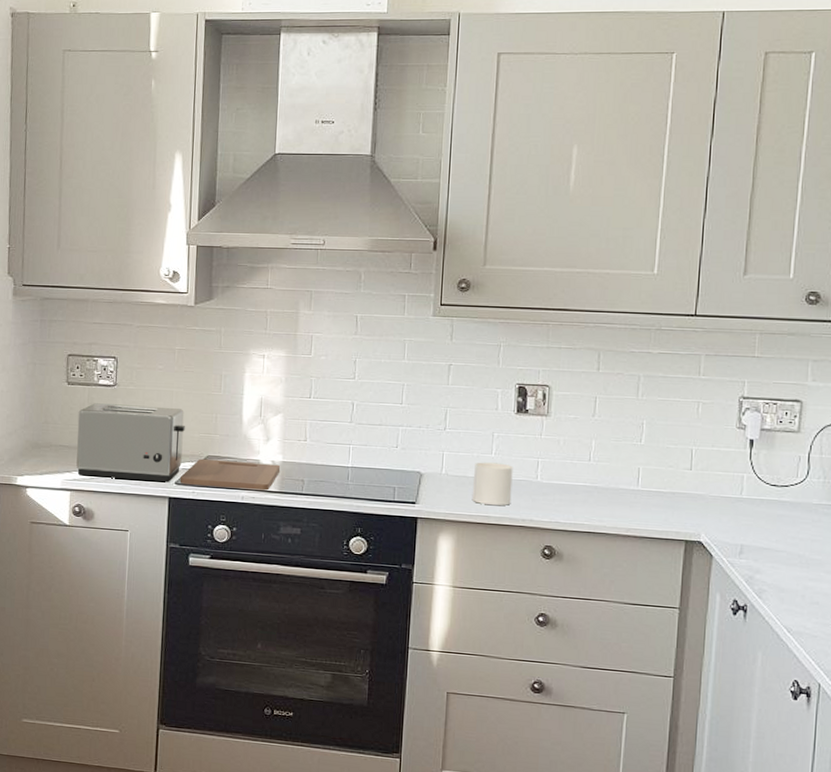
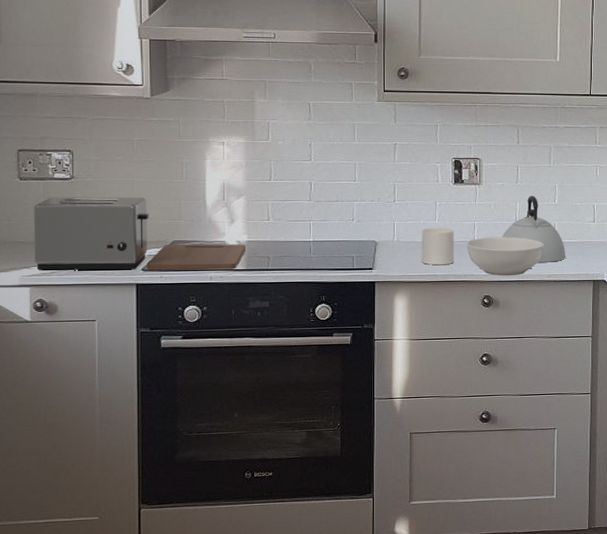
bowl: none [527,477,625,526] -> present [466,237,545,276]
kettle: none [570,432,652,514] -> present [501,195,566,263]

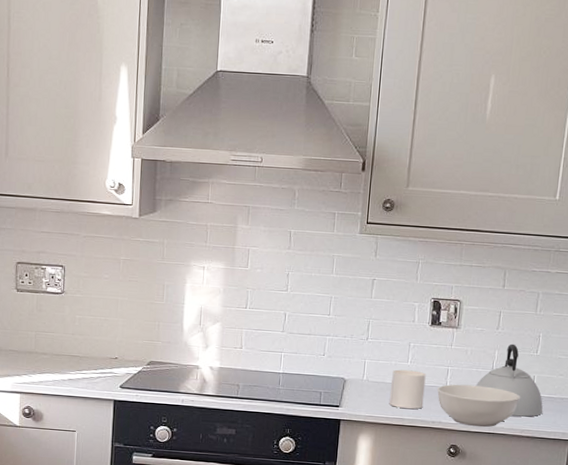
toaster: present [33,197,150,271] -> none [26,310,130,386]
cutting board: present [146,243,246,271] -> none [124,364,218,394]

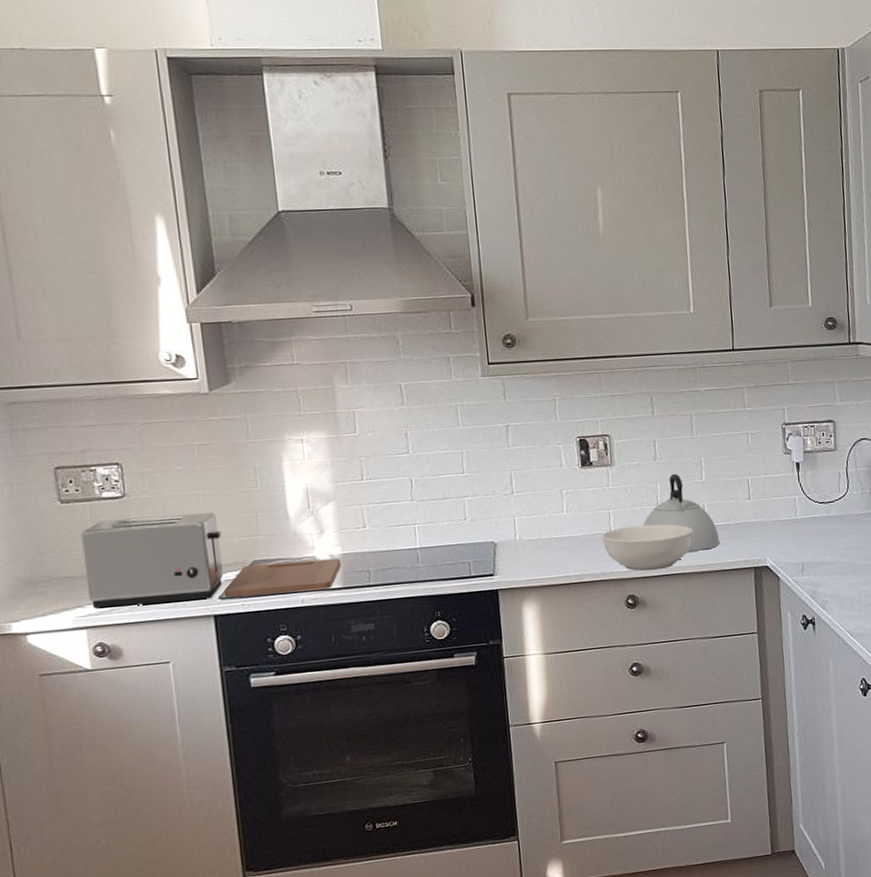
toaster: none [26,310,130,386] -> present [80,512,224,609]
cutting board: none [124,364,218,394] -> present [224,558,342,598]
mug: present [389,369,426,410] -> none [548,519,589,565]

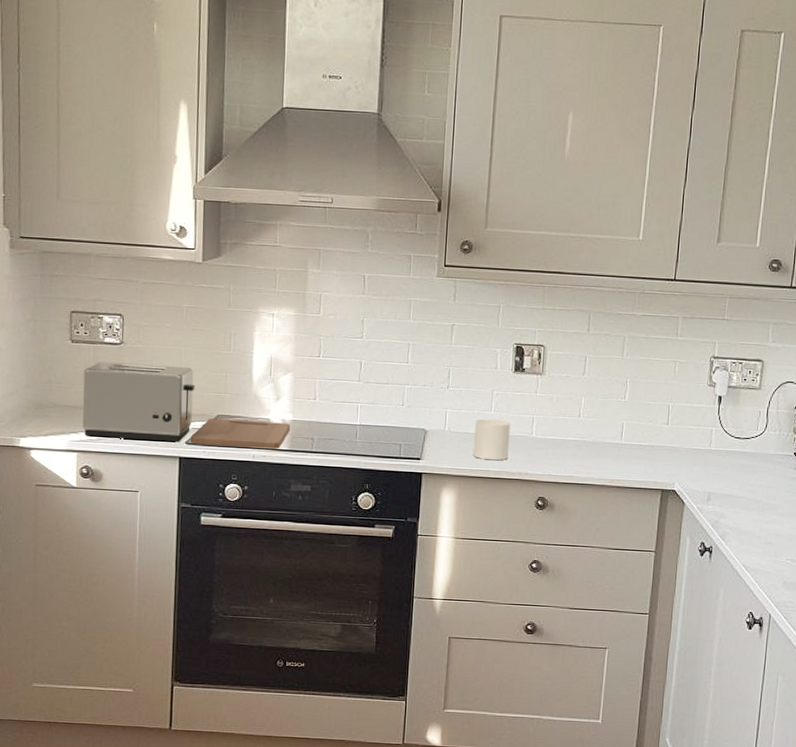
mug: none [548,519,589,565] -> present [472,419,511,461]
bowl: present [602,524,694,571] -> none [523,433,610,478]
kettle: present [642,473,720,552] -> none [562,390,633,466]

